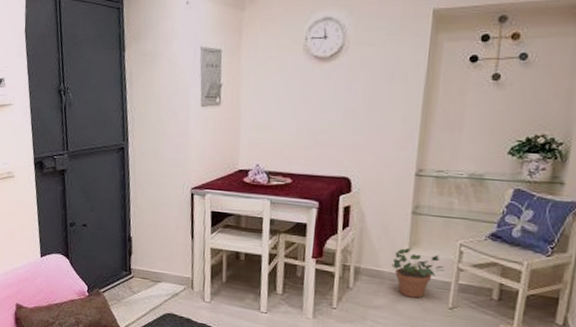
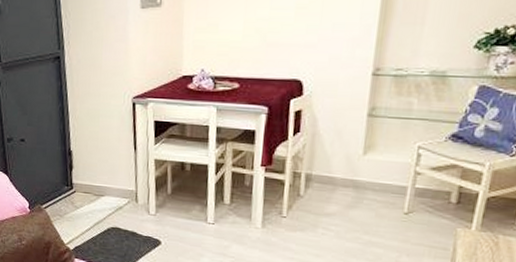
potted plant: present [391,247,444,299] -> none [344,152,401,204]

